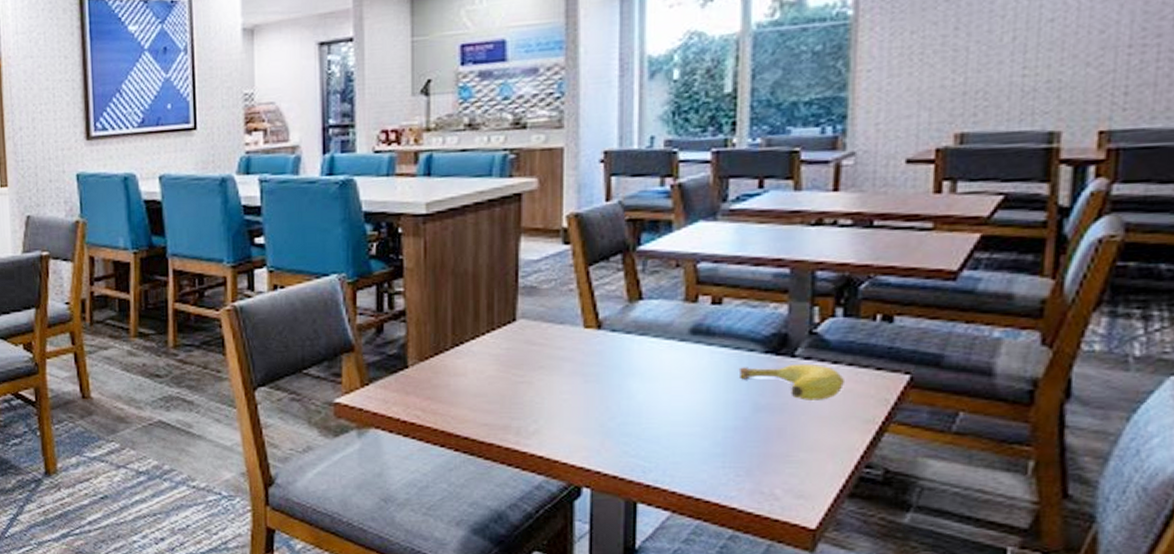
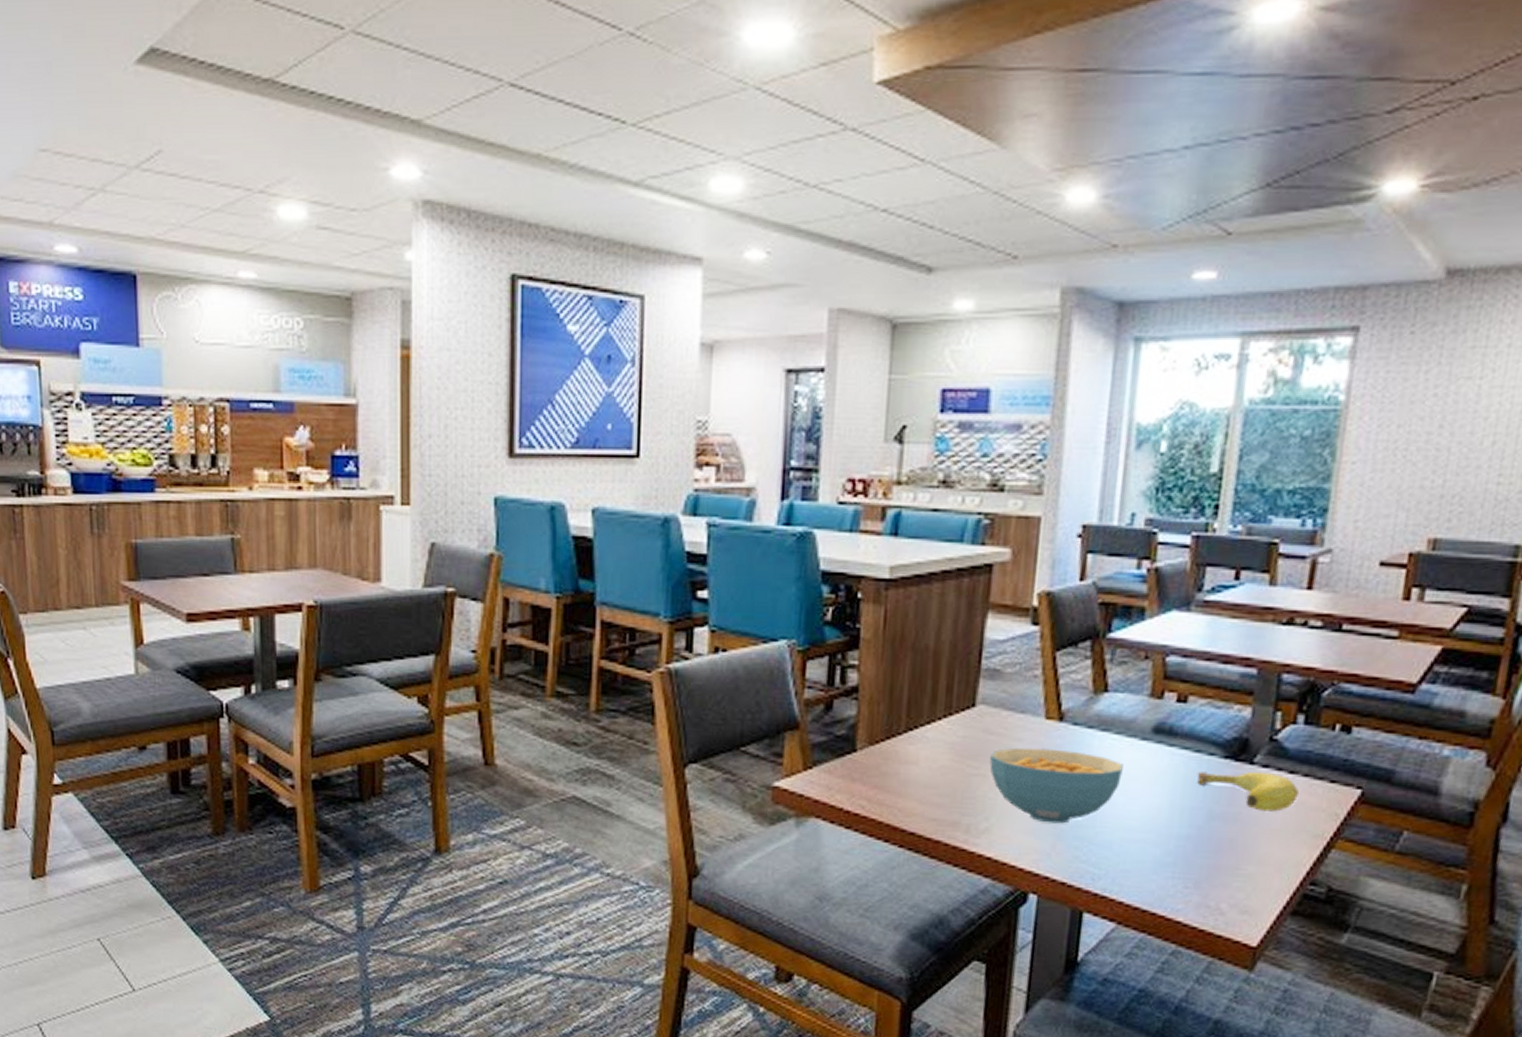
cereal bowl: none [534,354,664,422] -> present [989,747,1123,824]

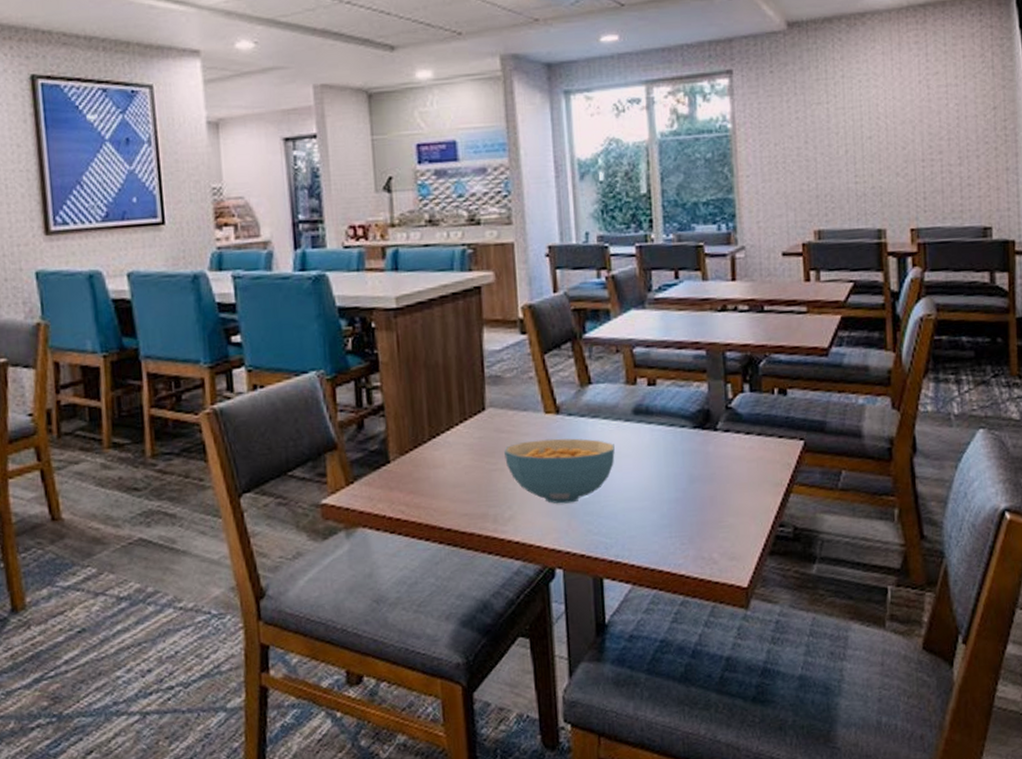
fruit: present [1197,771,1299,812] -> none [674,435,756,470]

